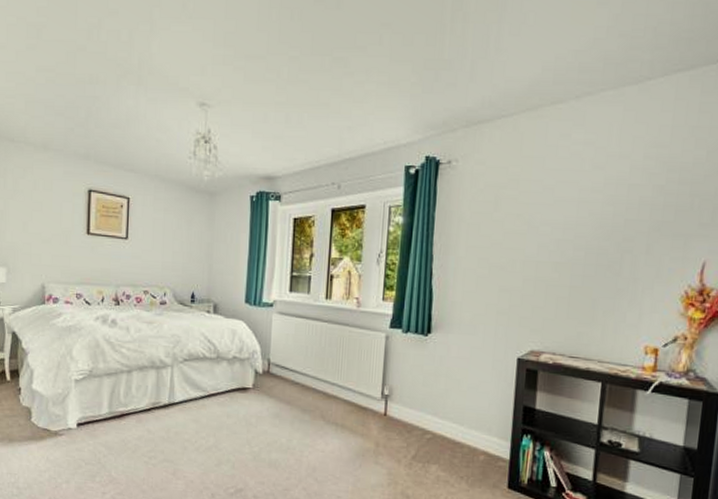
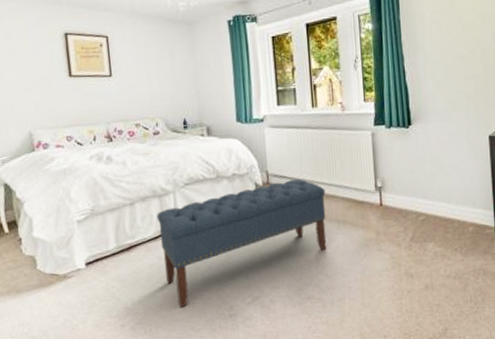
bench: none [151,371,327,486] -> present [156,178,327,308]

